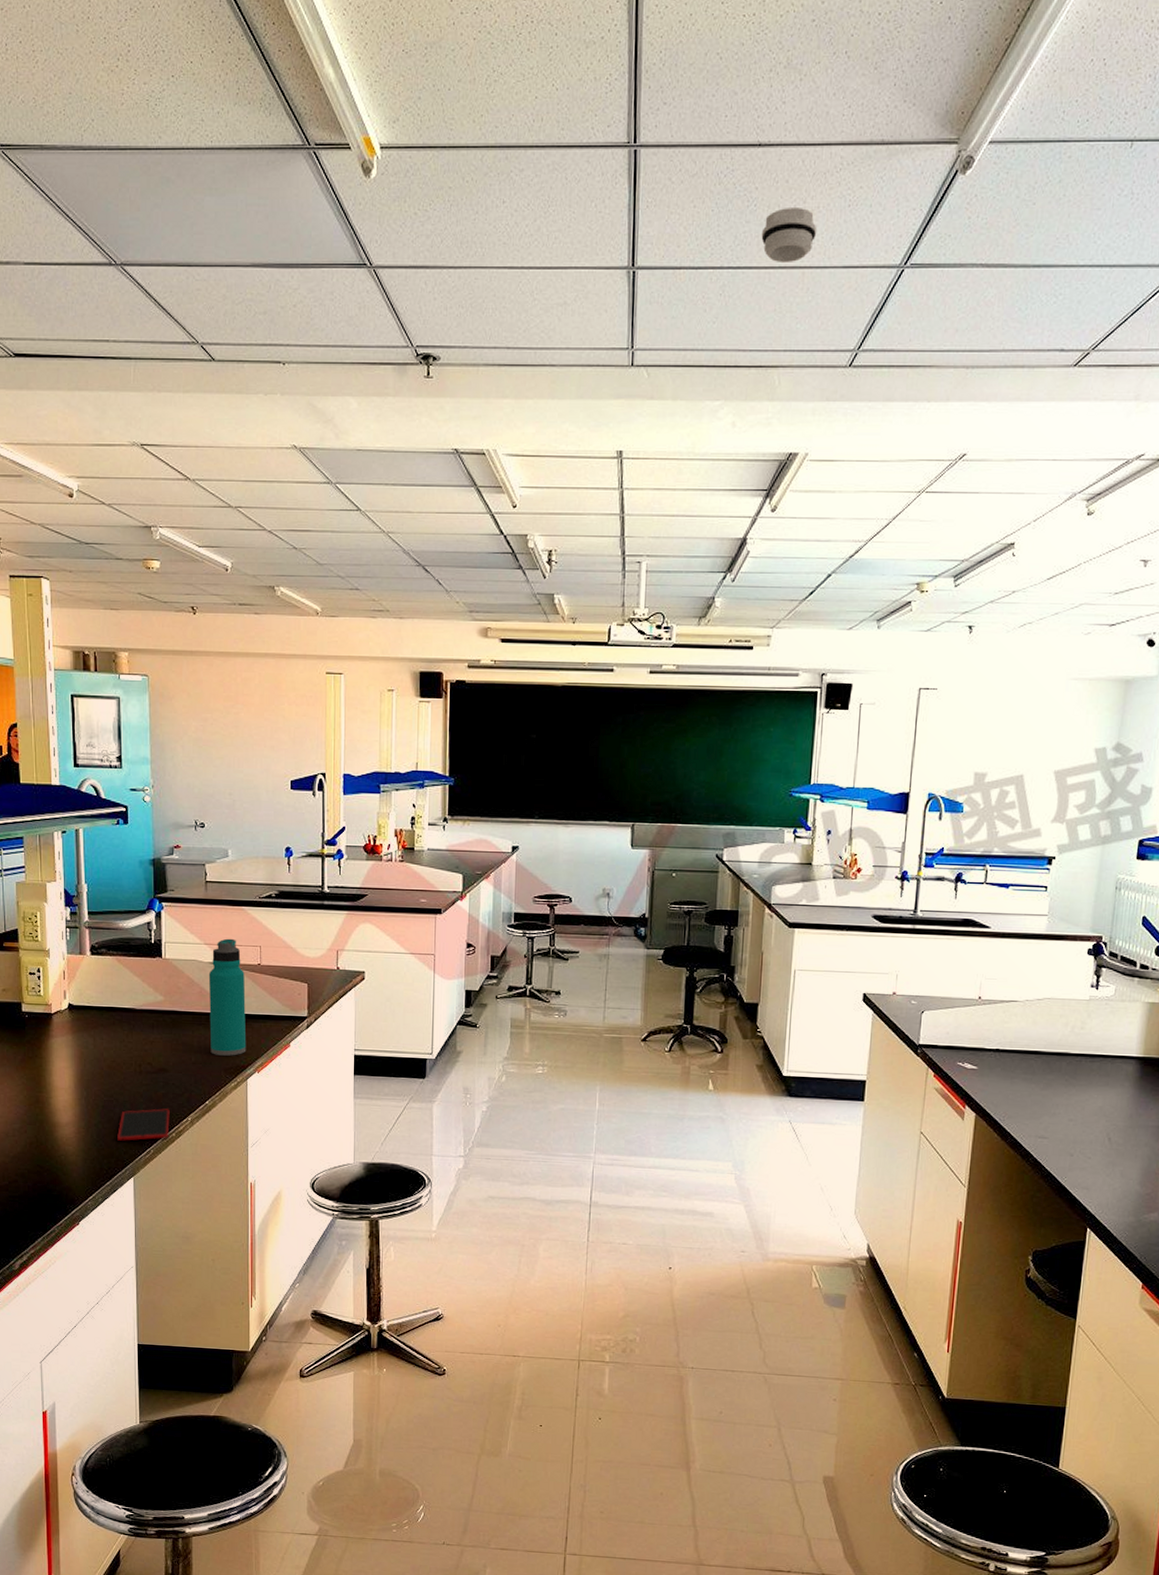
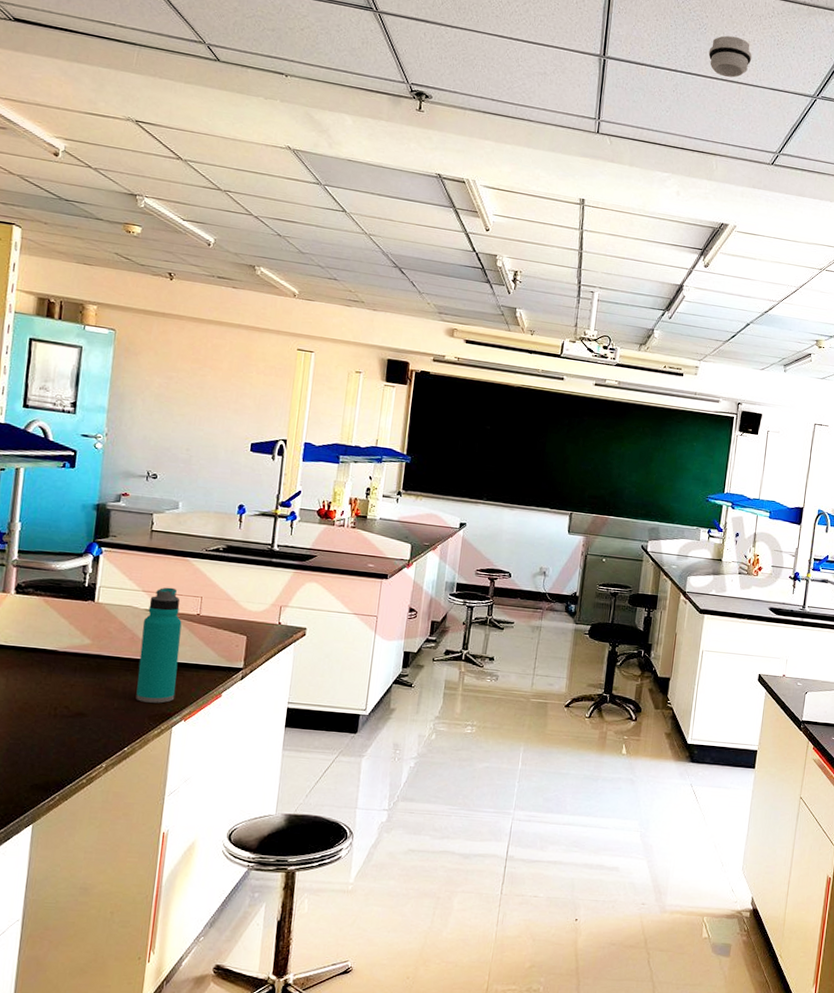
smartphone: present [117,1108,170,1141] -> none [19,754,83,786]

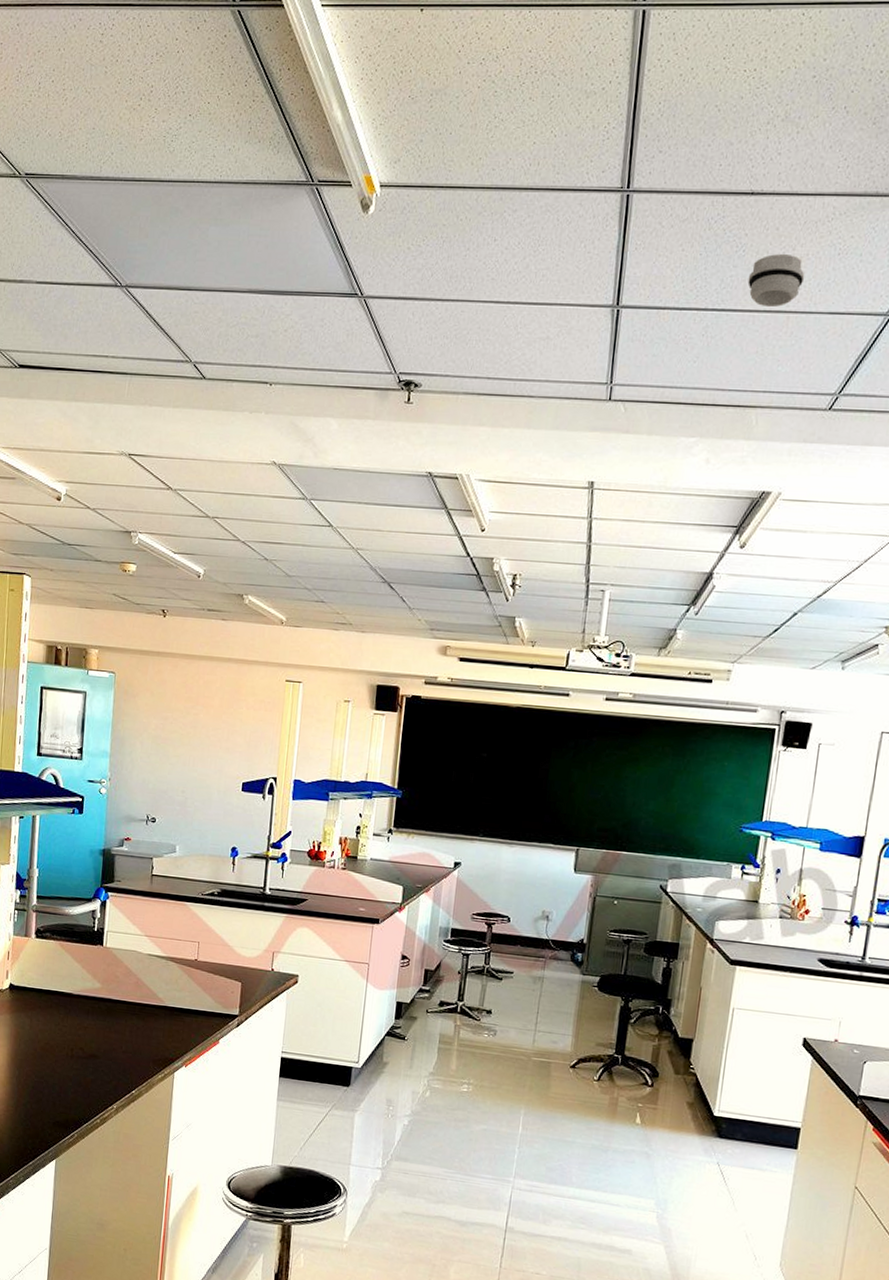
water bottle: present [136,587,182,704] -> none [141,932,181,1048]

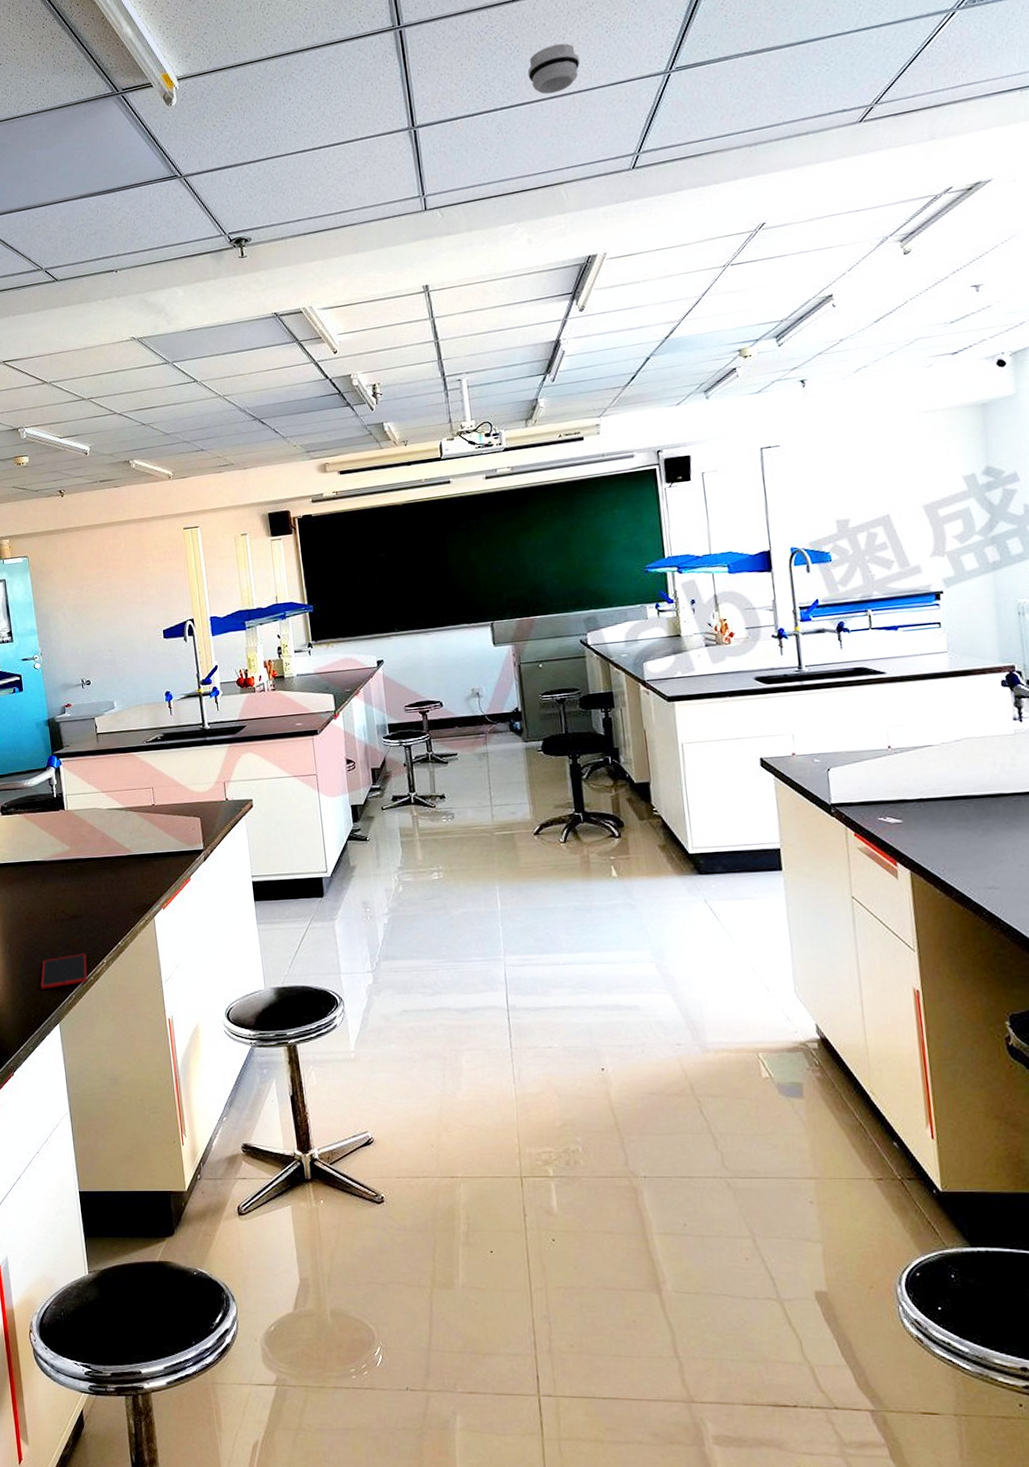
smartphone: none [44,1093,97,1124] -> present [40,953,87,989]

